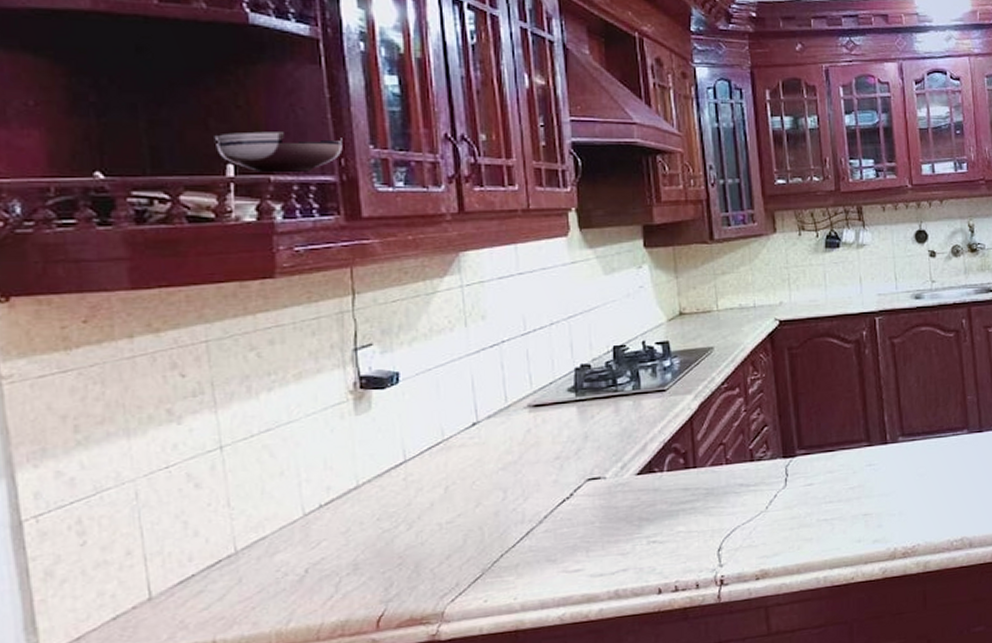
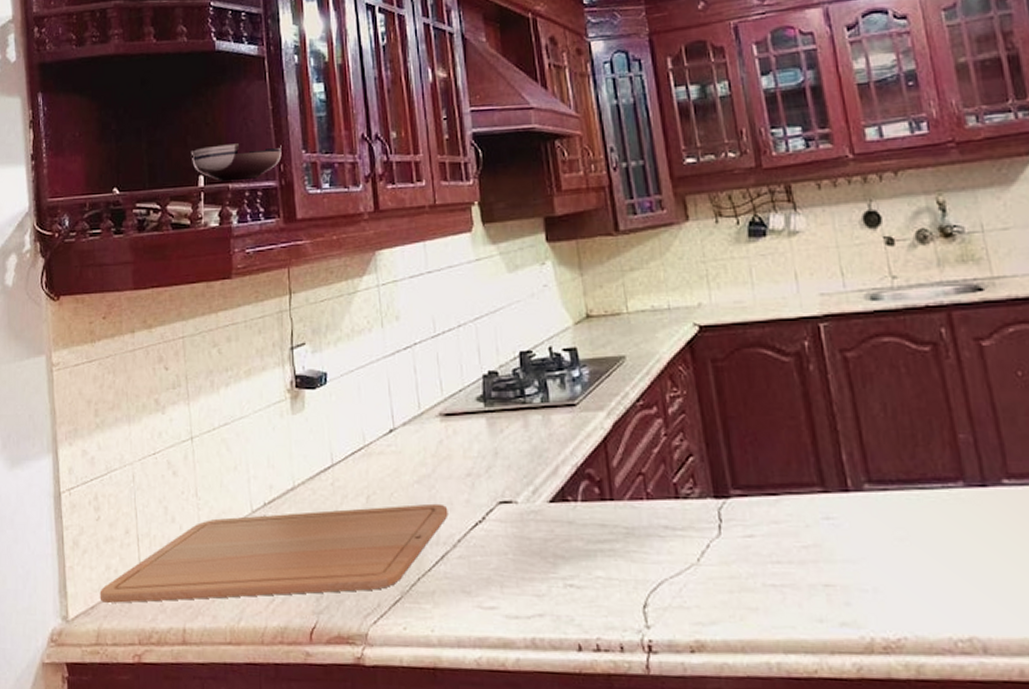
chopping board: none [88,486,535,632] -> present [99,503,448,604]

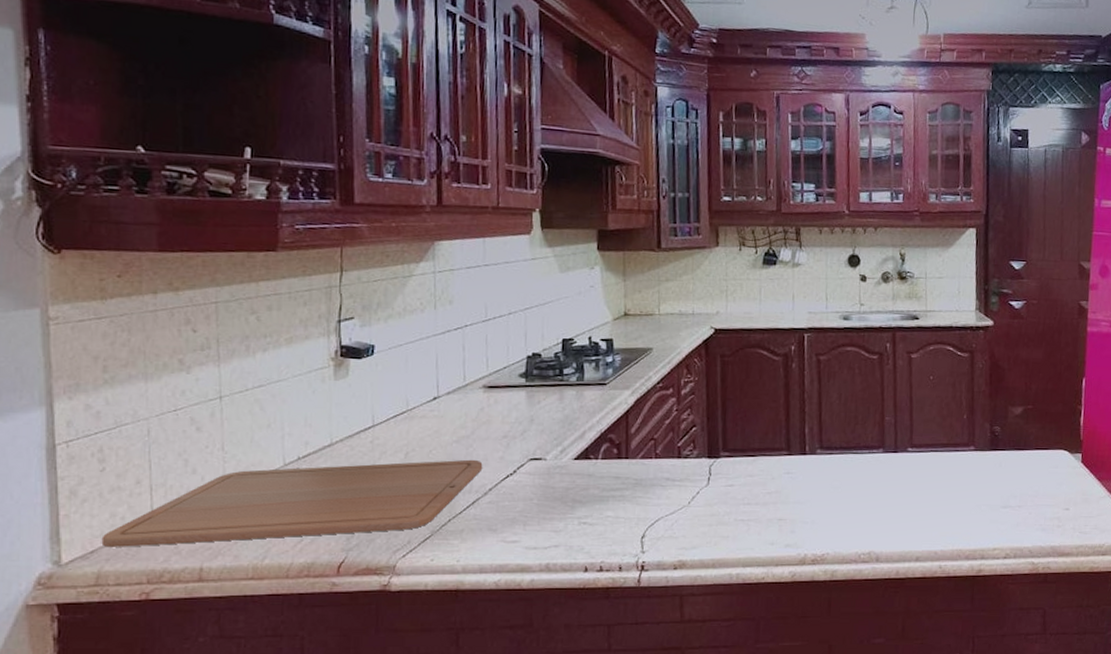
bowl: present [190,143,282,182] -> none [236,119,343,159]

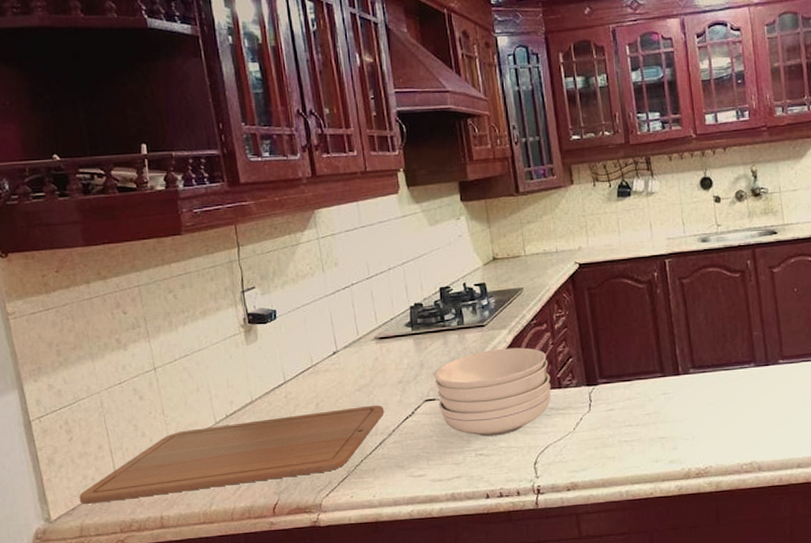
bowl: none [543,410,671,504] -> present [433,347,551,437]

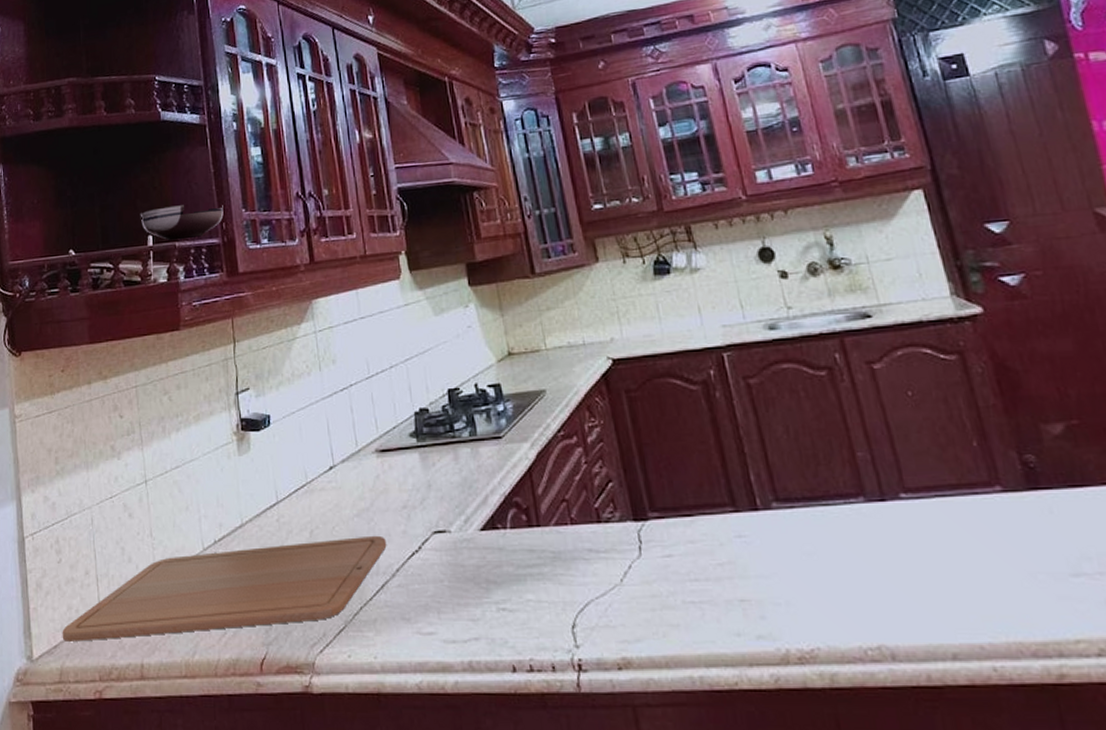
bowl: none [131,115,222,150] -> present [140,205,224,241]
bowl: present [433,347,551,437] -> none [443,466,589,585]

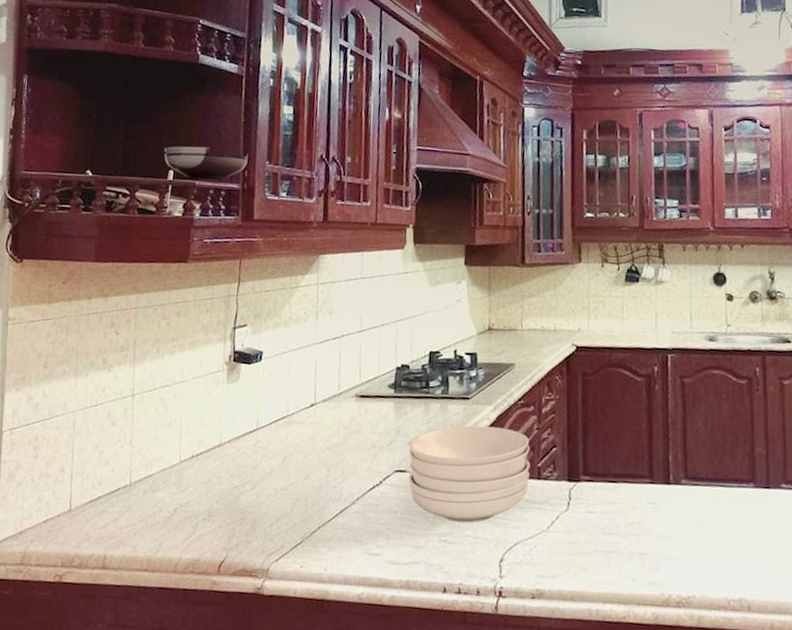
chopping board: present [62,535,387,643] -> none [29,465,352,534]
bowl: none [443,466,589,585] -> present [408,425,531,523]

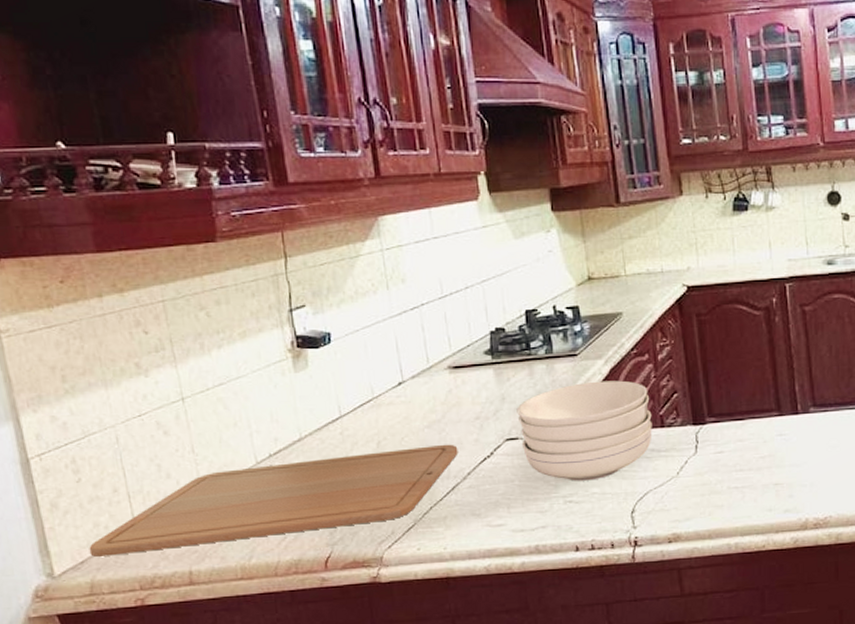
chopping board: none [29,465,352,534] -> present [89,444,458,558]
bowl: present [164,146,248,180] -> none [154,100,267,141]

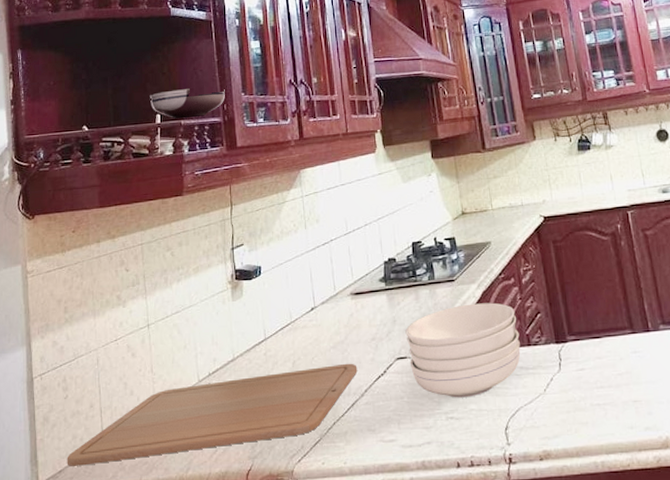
bowl: none [154,100,267,141] -> present [149,89,225,119]

